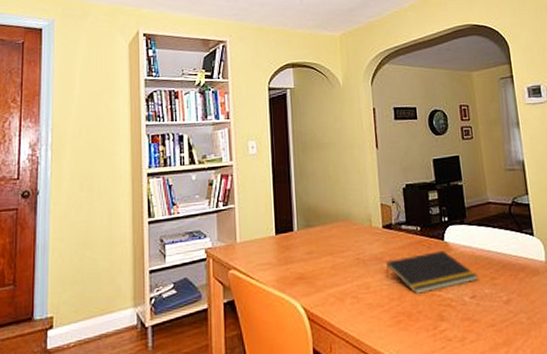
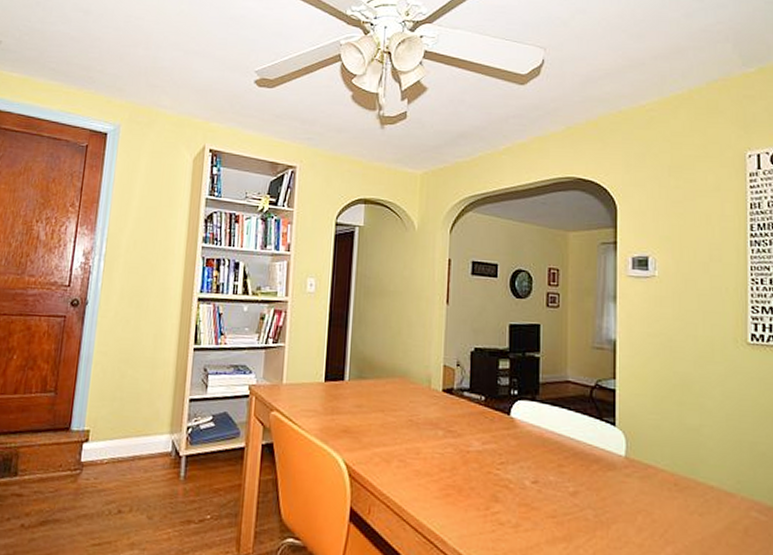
notepad: present [386,251,478,294] -> none [440,426,543,470]

